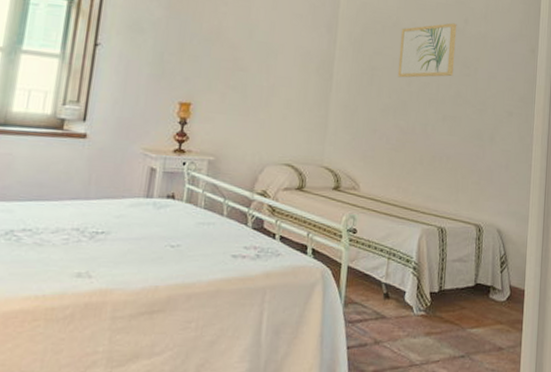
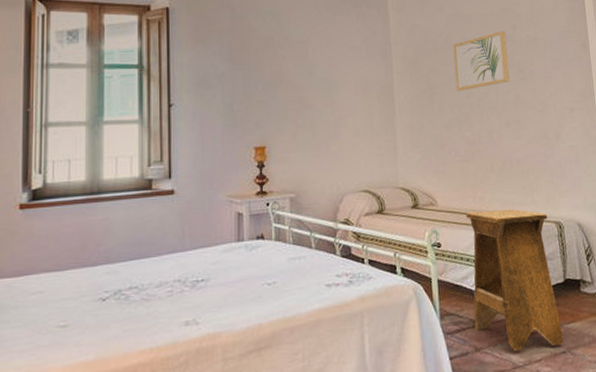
stool: none [377,202,469,349] -> present [466,209,564,351]

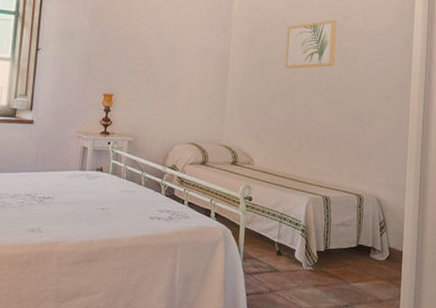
stool: present [466,209,564,351] -> none [271,174,351,299]

